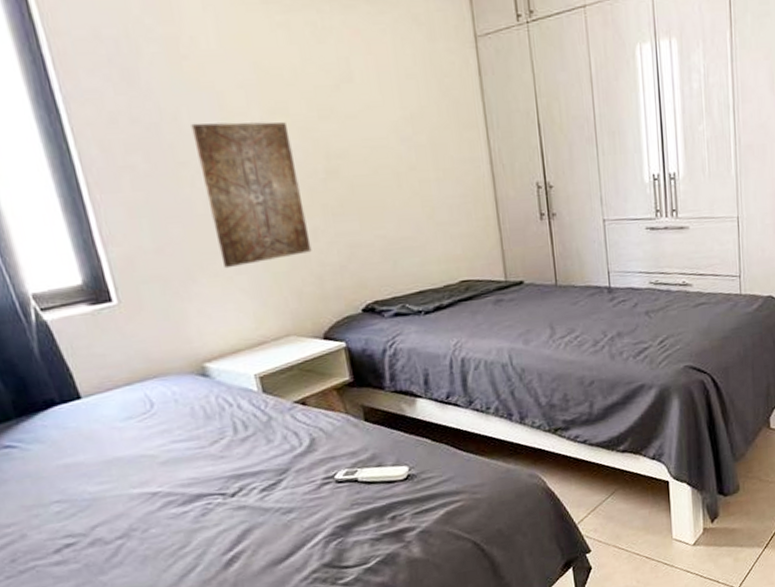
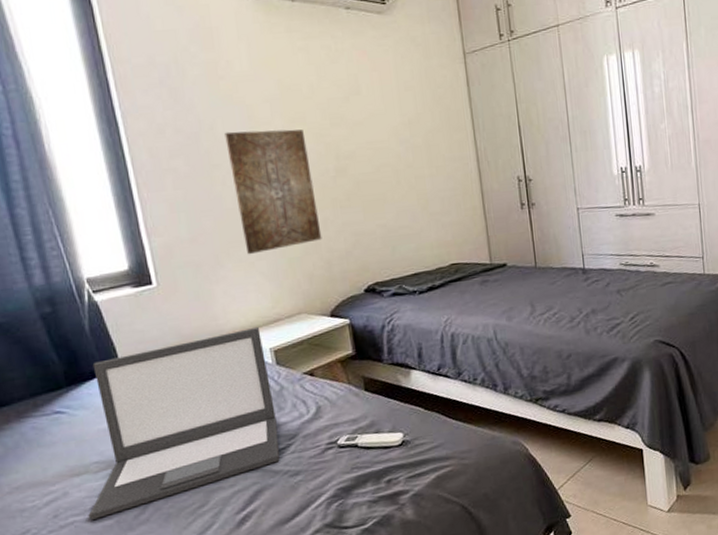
laptop: none [46,351,270,565] -> present [88,327,280,521]

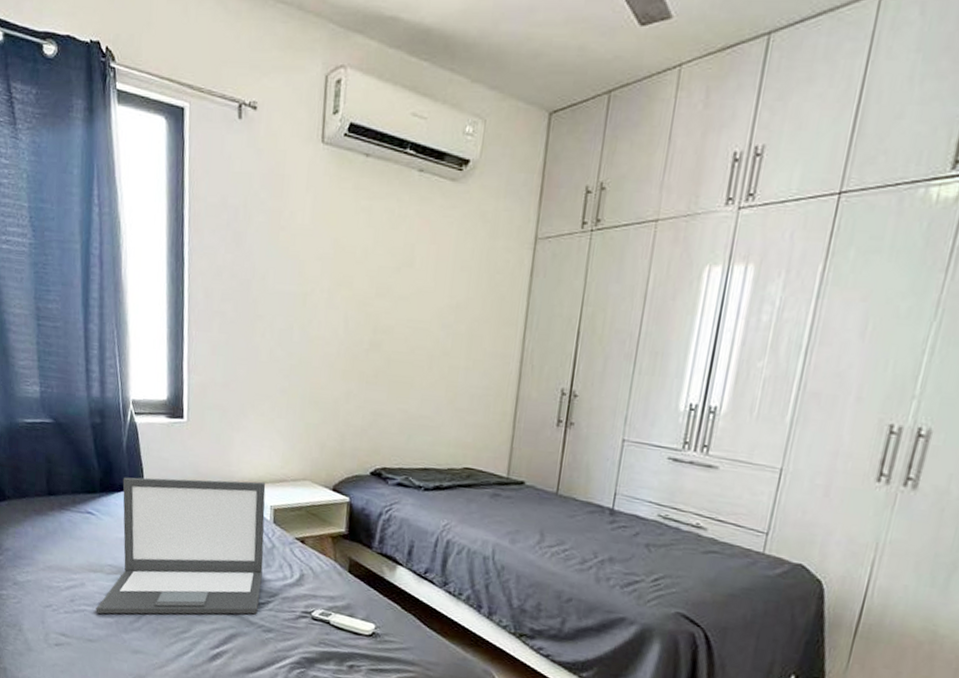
wall art: present [224,129,322,255] -> none [269,284,348,412]

